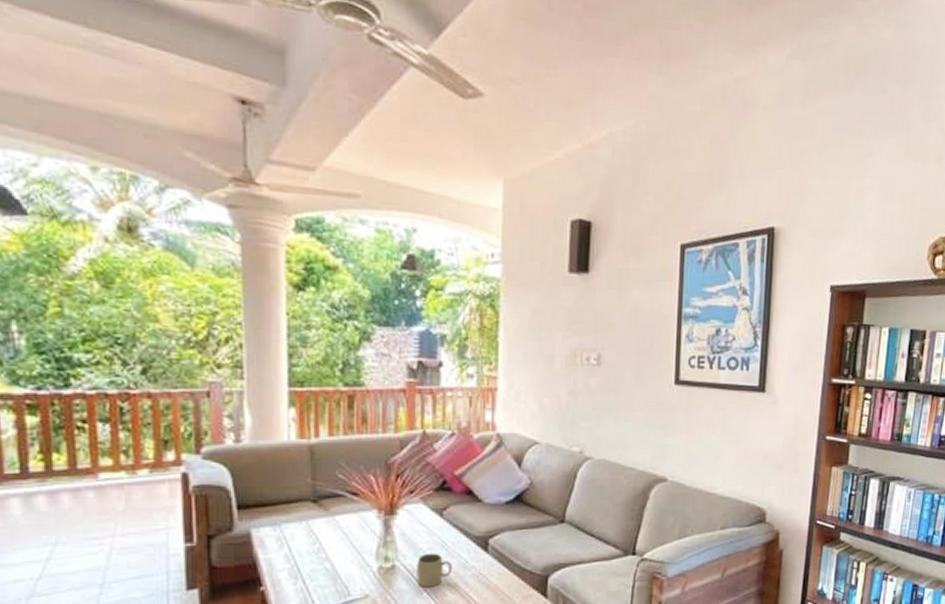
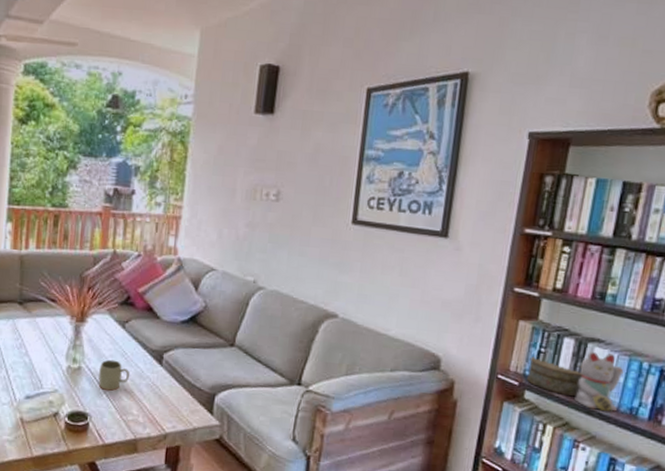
decorative box: none [842,498,888,533] -> present [527,356,583,397]
decorative figurine: none [882,489,920,543] -> present [574,351,624,412]

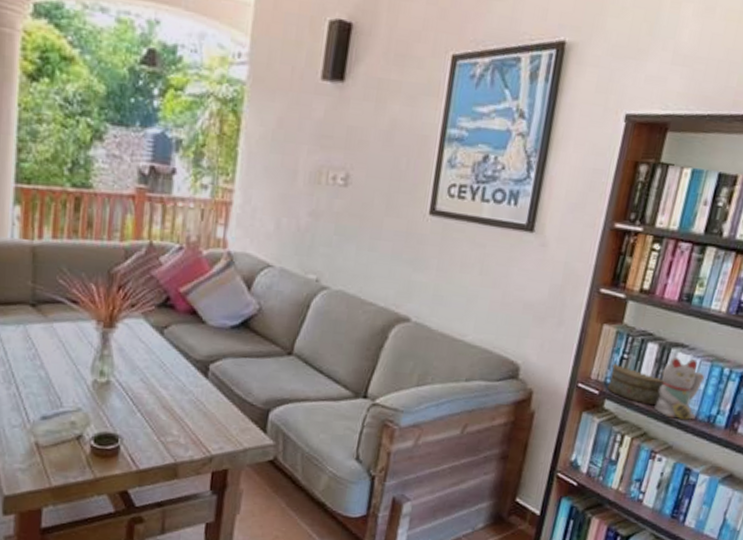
mug: present [98,359,130,391] -> none [131,372,170,408]

